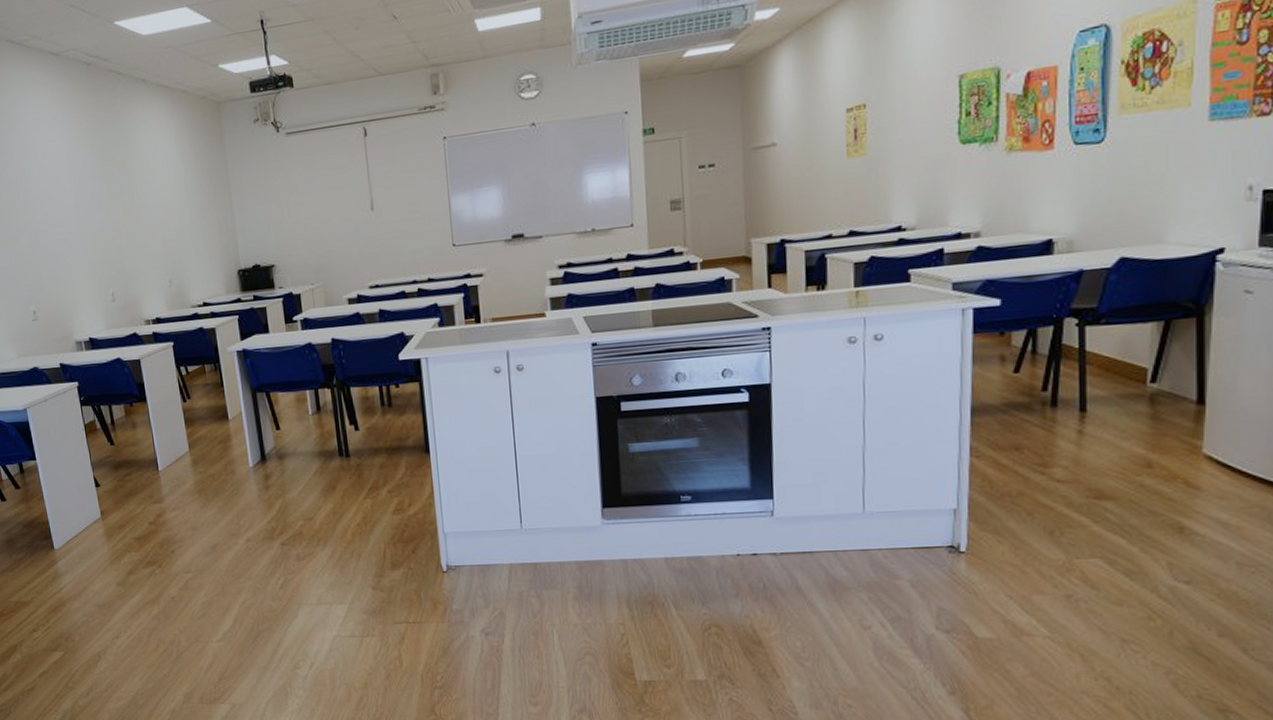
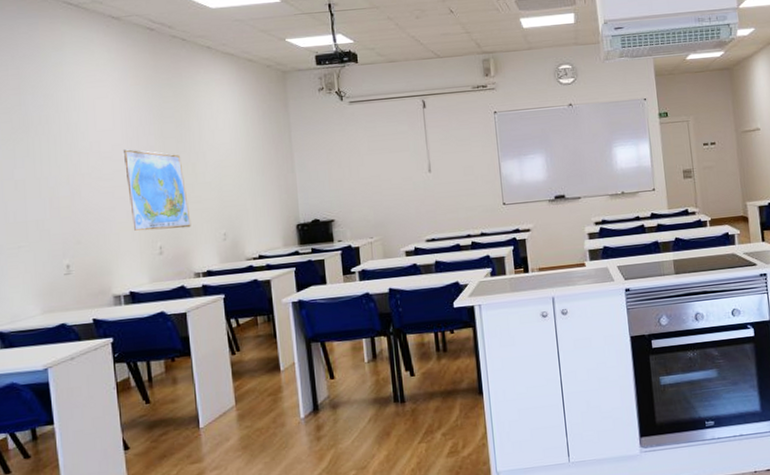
world map: none [72,194,139,278] -> present [122,149,191,231]

